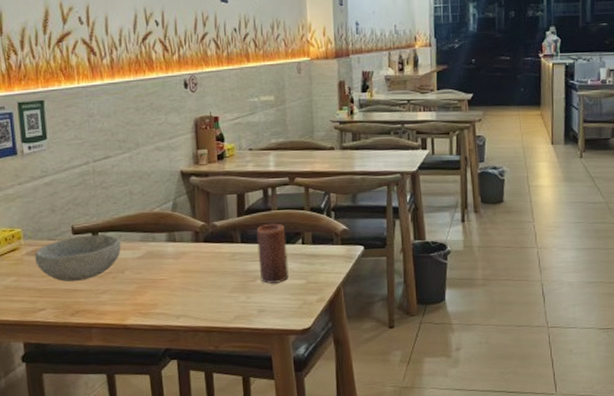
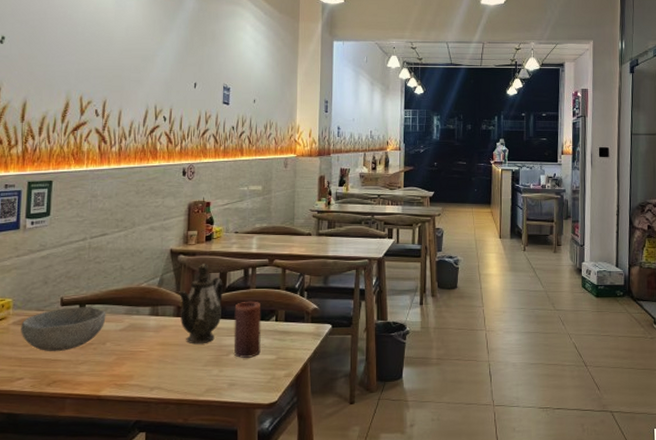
teapot: none [195,184,243,271] -> present [179,263,223,345]

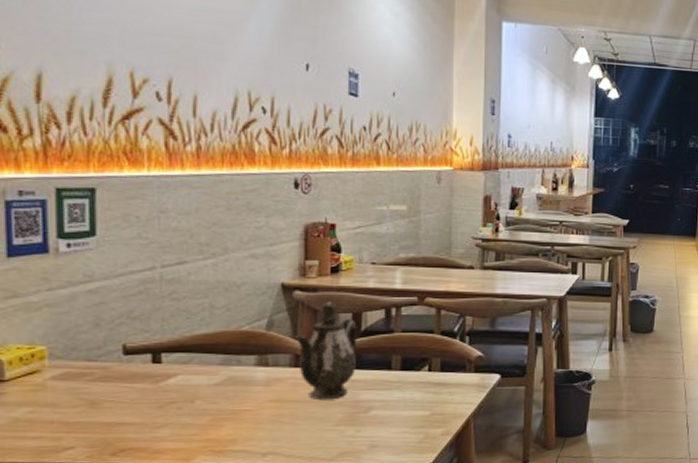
bowl: present [21,307,106,352] -> none [64,356,193,414]
candle: present [234,301,261,358] -> none [373,347,410,415]

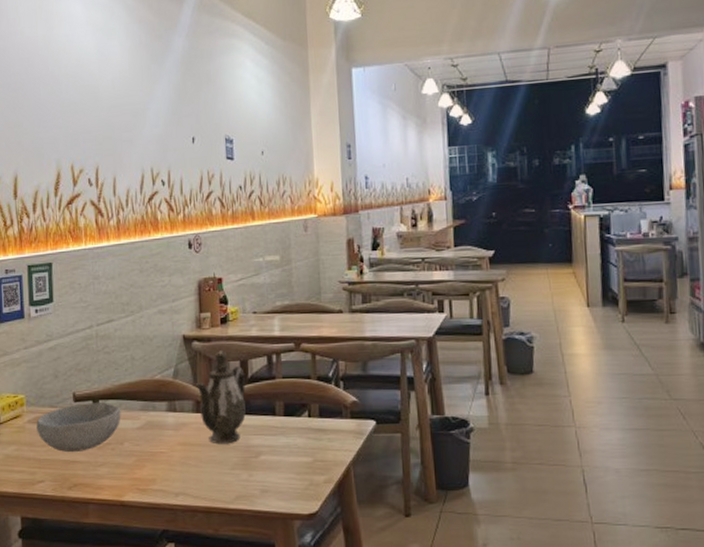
bowl: none [64,356,193,414] -> present [36,402,121,453]

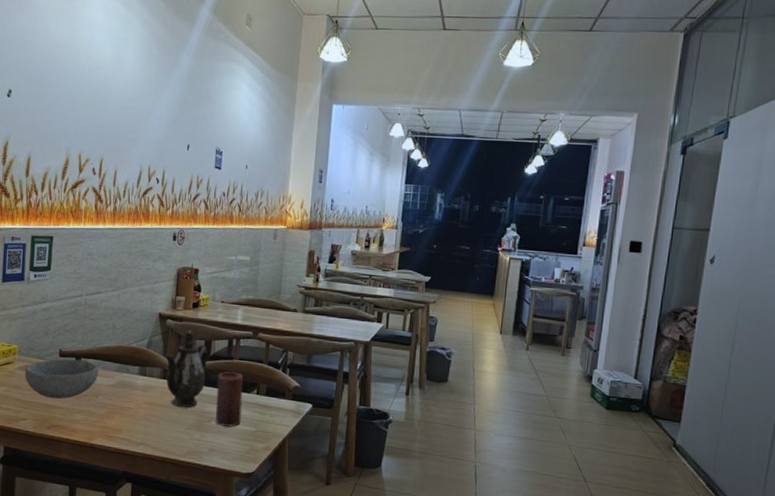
candle: none [260,393,294,460] -> present [215,371,244,427]

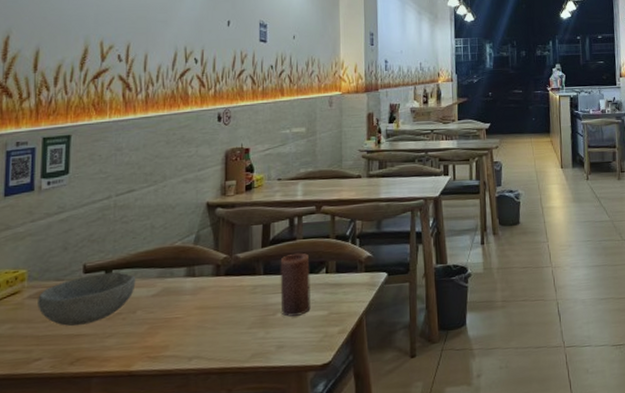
teapot: present [166,329,208,408] -> none [218,214,267,306]

